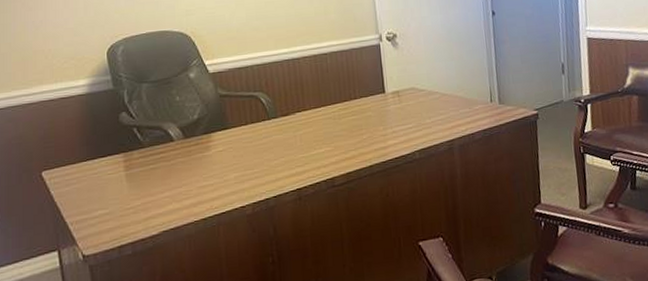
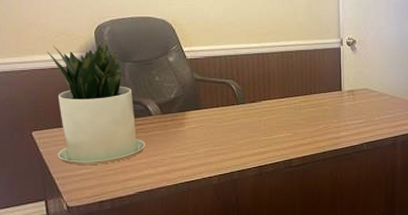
planter: none [56,62,169,206] -> present [47,41,146,166]

